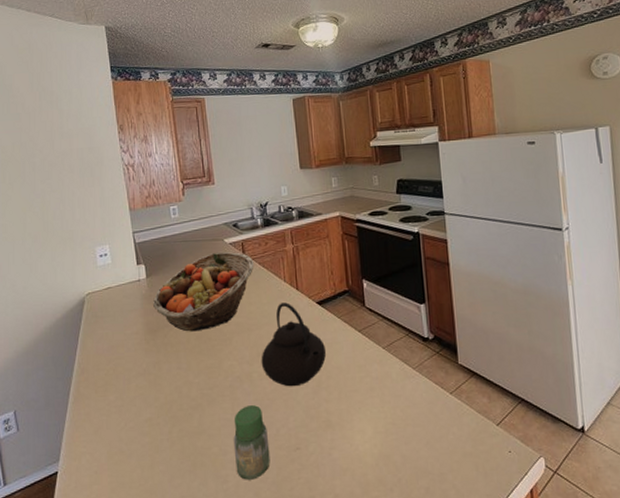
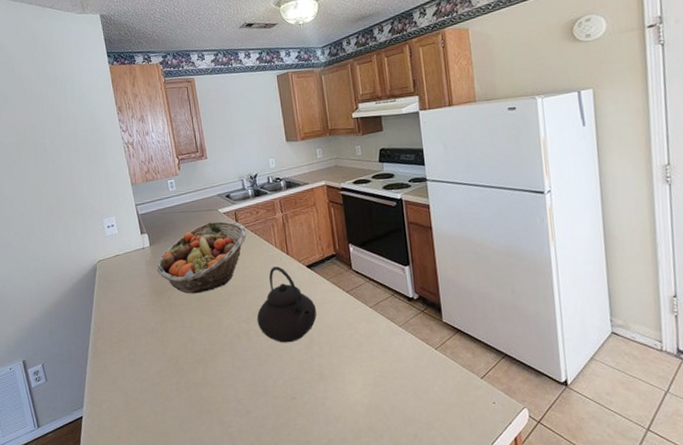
jar: present [233,405,270,480] -> none [234,359,269,426]

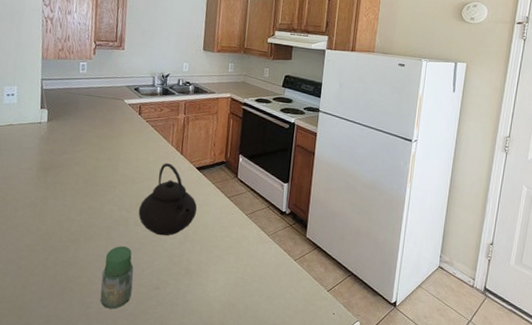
fruit basket: present [157,220,247,294] -> none [50,109,148,176]
jar: none [234,359,269,426] -> present [100,246,134,309]

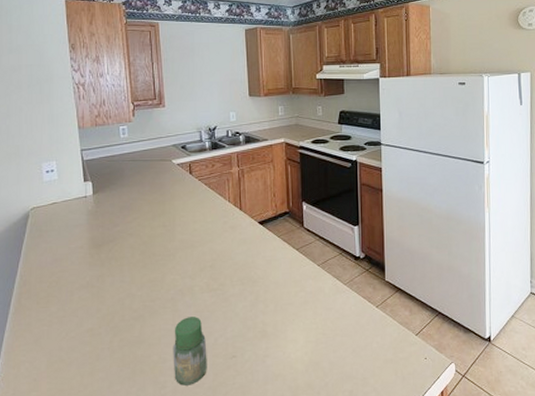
teapot: present [138,163,197,236] -> none [203,221,266,300]

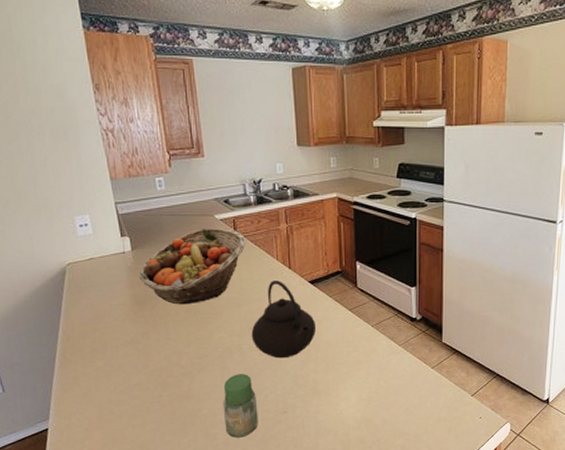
fruit basket: none [99,172,201,247] -> present [140,227,246,305]
teapot: none [203,221,266,300] -> present [251,280,317,359]

